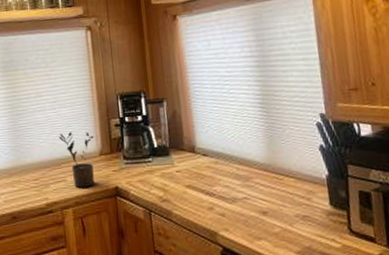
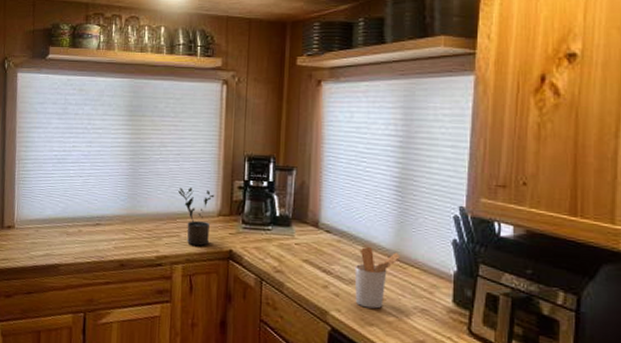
utensil holder: none [234,163,275,223] -> present [354,246,400,309]

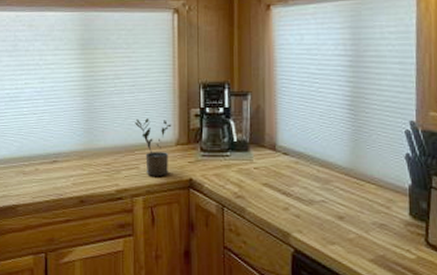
utensil holder: present [354,246,400,309] -> none [313,166,356,227]

